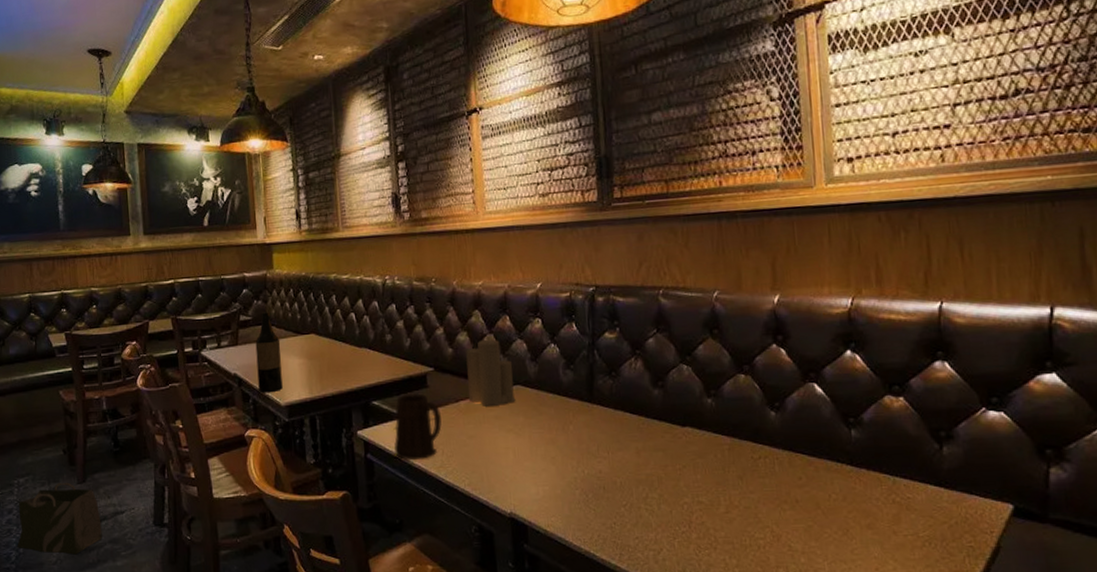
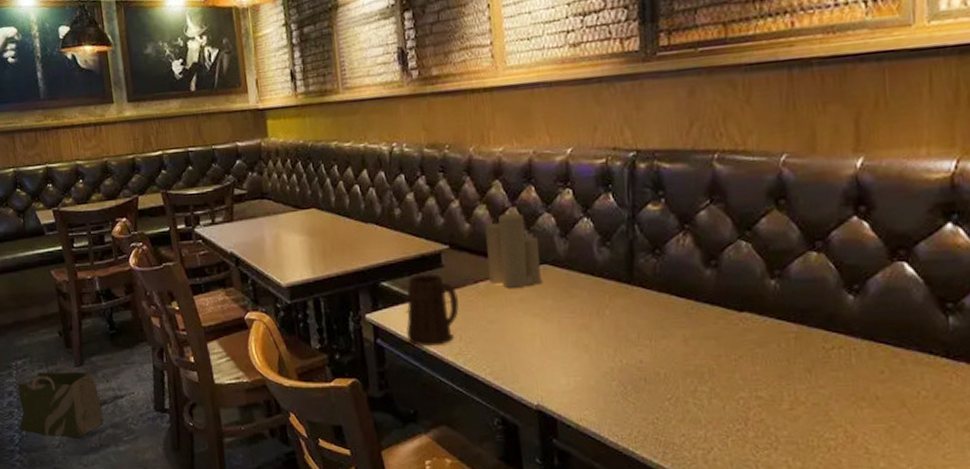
wine bottle: present [255,312,283,393] -> none [251,184,283,273]

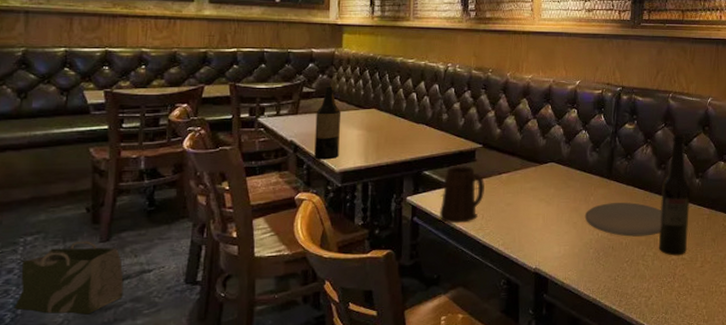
wine bottle: none [251,184,283,273] -> present [314,86,340,160]
candle: present [485,211,543,288] -> none [510,122,550,179]
plate: none [599,316,718,365] -> present [584,202,662,237]
beer bottle: none [713,214,765,393] -> present [659,134,691,256]

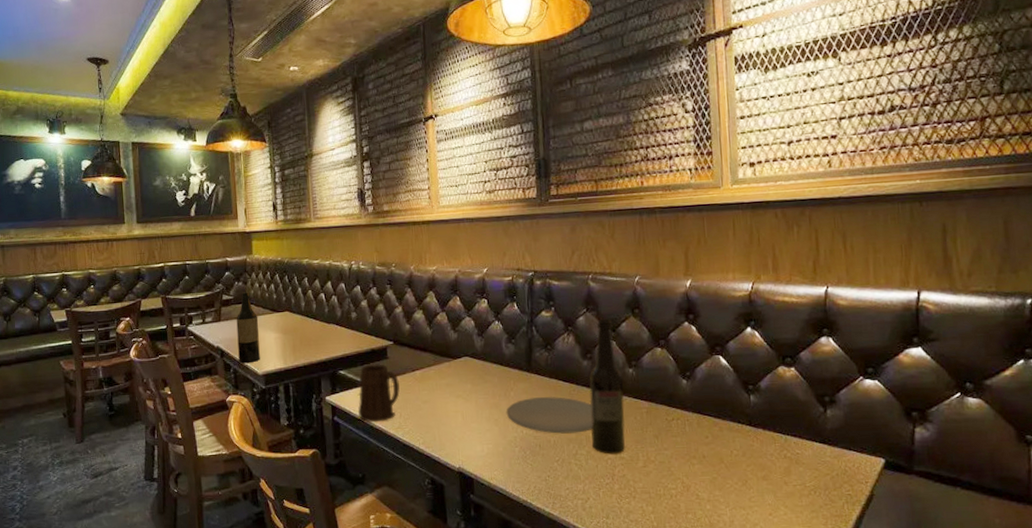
grocery bag: present [13,241,124,315] -> none [20,442,98,506]

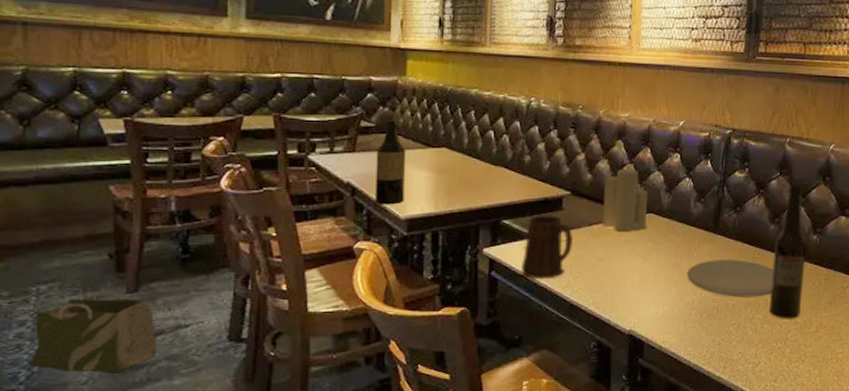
grocery bag: none [20,442,98,506] -> present [28,291,156,374]
candle: none [421,315,465,375] -> present [602,167,649,231]

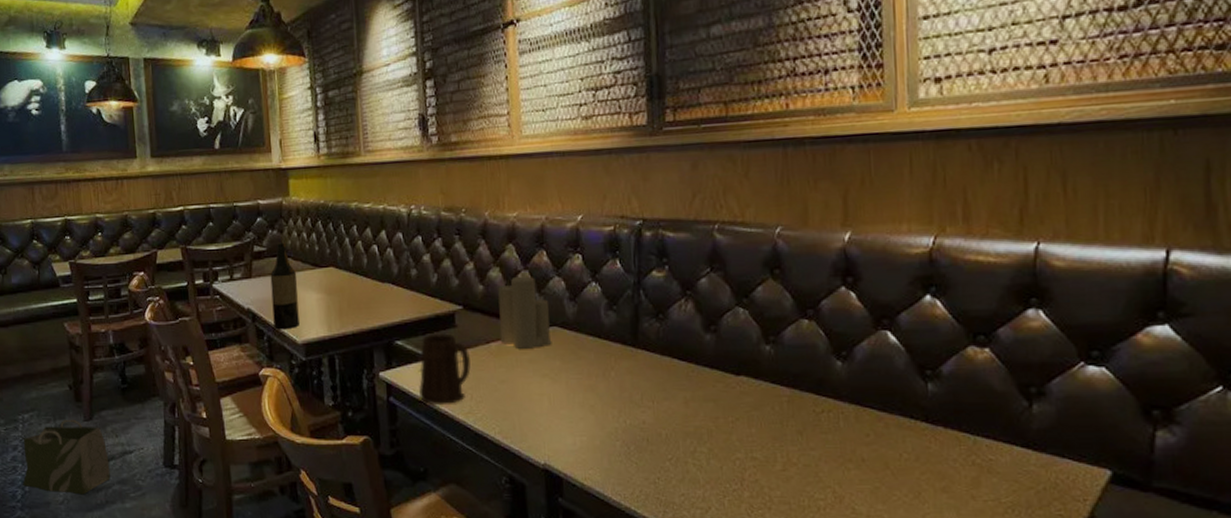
plate: present [686,260,774,297] -> none [604,379,717,426]
beer bottle: present [770,185,807,319] -> none [712,282,760,454]

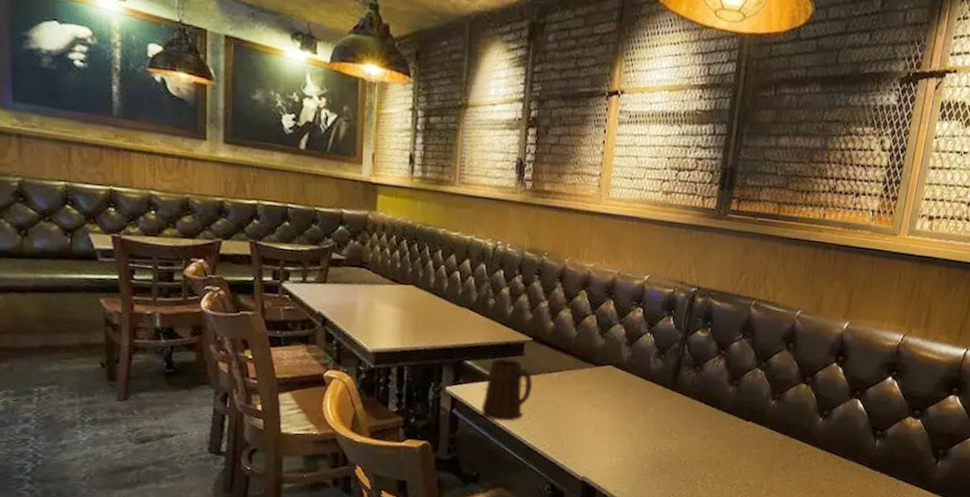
grocery bag: present [22,419,111,495] -> none [33,396,145,473]
wine bottle: present [270,242,300,330] -> none [345,254,374,337]
candle: present [498,274,552,349] -> none [561,318,609,382]

